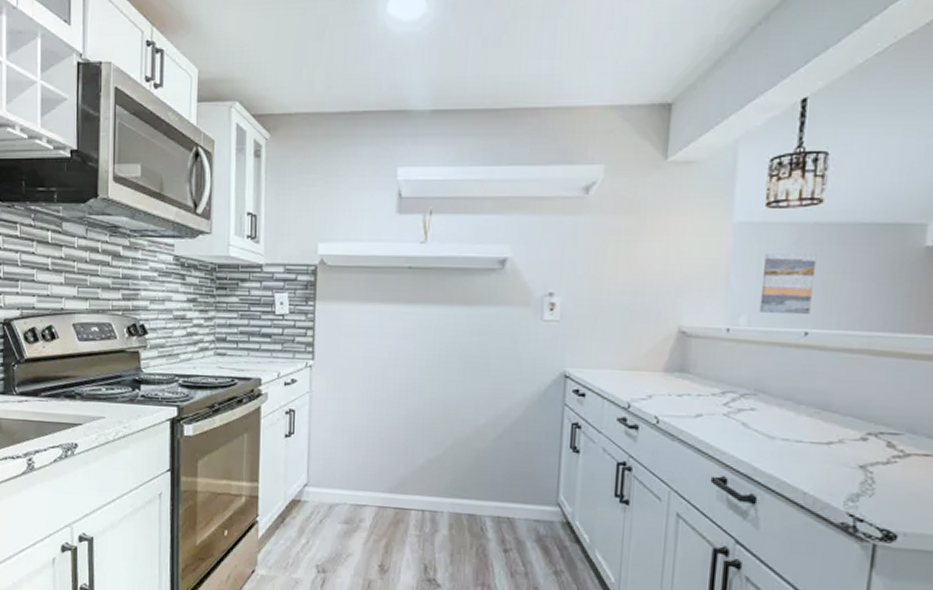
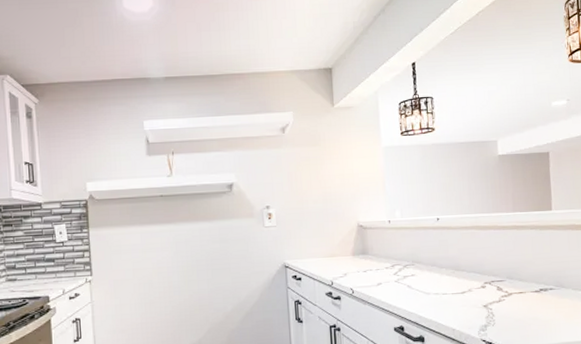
wall art: present [759,253,817,314] -> none [405,165,438,207]

